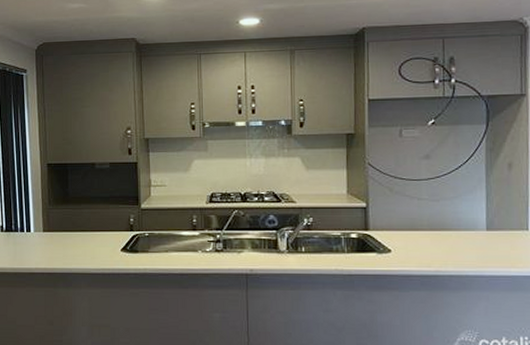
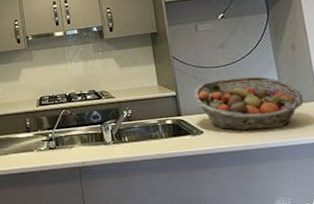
fruit basket: none [386,194,512,256] -> present [193,76,304,131]

